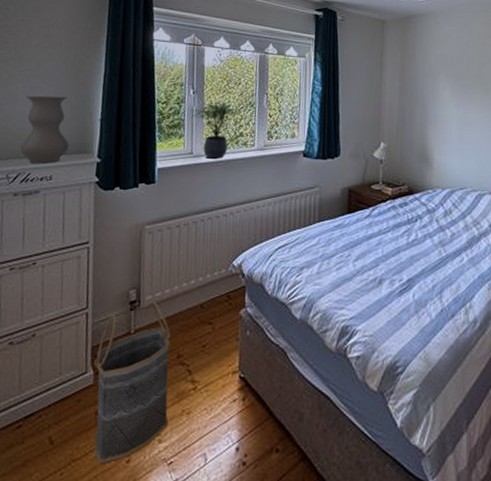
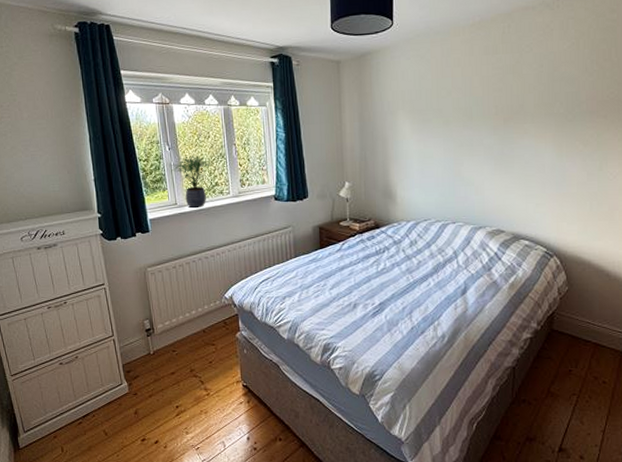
vase: present [20,95,70,164] -> none [29,161,73,222]
basket: present [94,301,172,465] -> none [126,328,192,449]

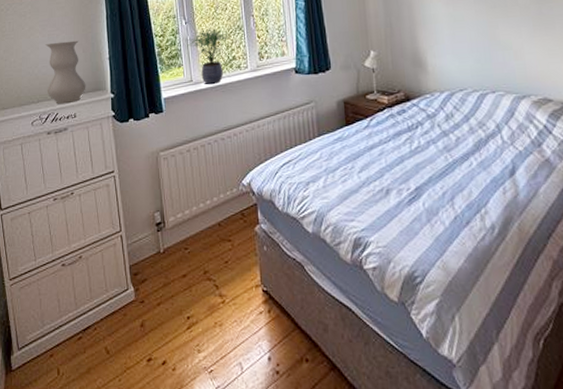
vase: none [29,161,73,222] -> present [45,40,86,105]

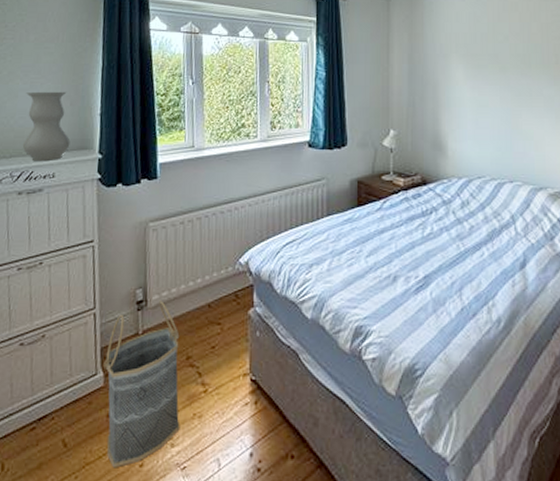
basket: none [133,222,204,372] -> present [104,301,180,468]
potted plant: present [187,28,228,85] -> none [192,92,239,153]

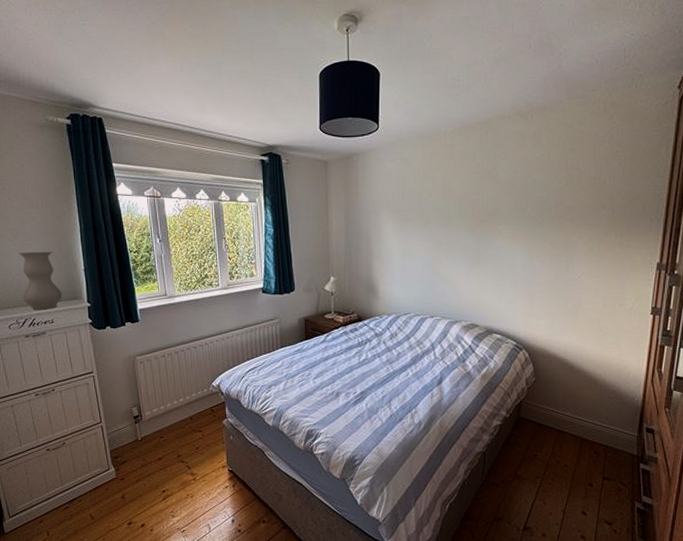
basket: present [104,301,180,468] -> none [114,415,178,532]

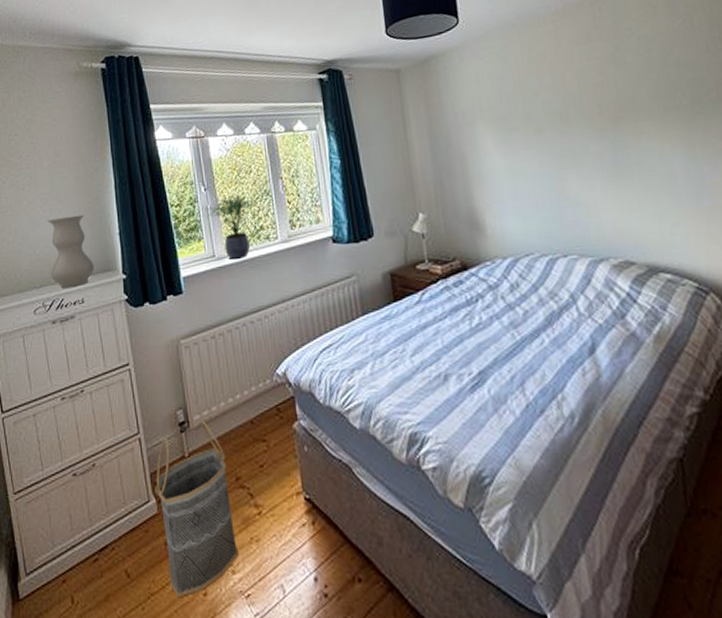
basket: none [114,415,178,532] -> present [155,420,239,598]
potted plant: none [161,248,201,300] -> present [207,194,254,261]

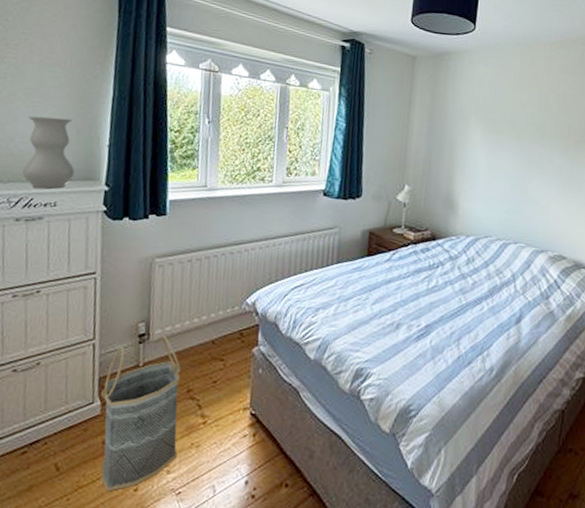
potted plant: present [207,194,254,261] -> none [206,133,256,195]

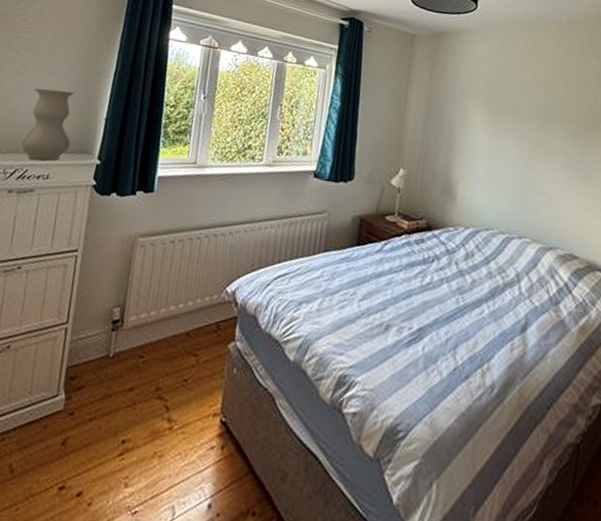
basket: present [101,335,182,492] -> none [54,322,153,504]

